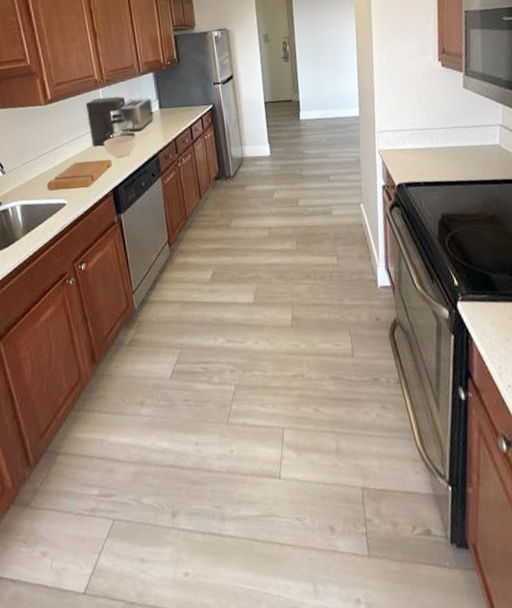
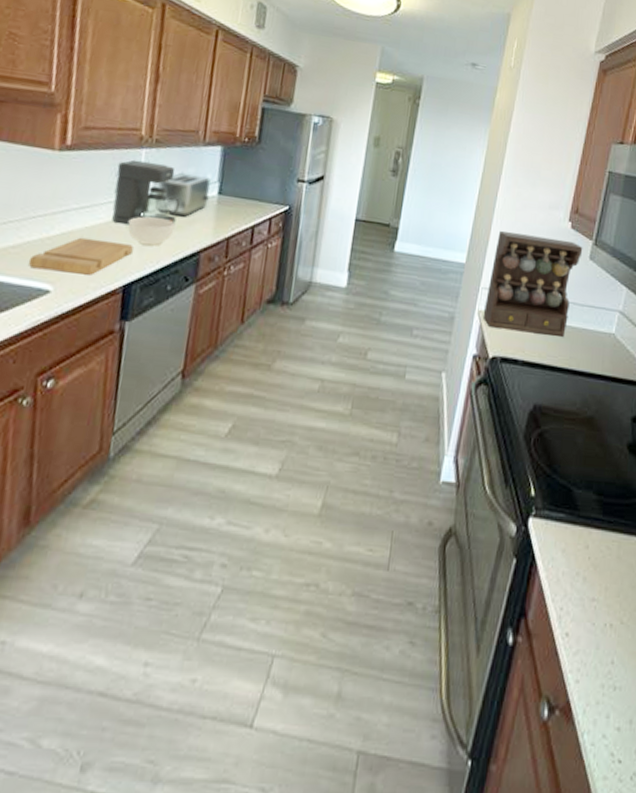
spice rack: none [381,78,456,161] -> present [482,231,583,337]

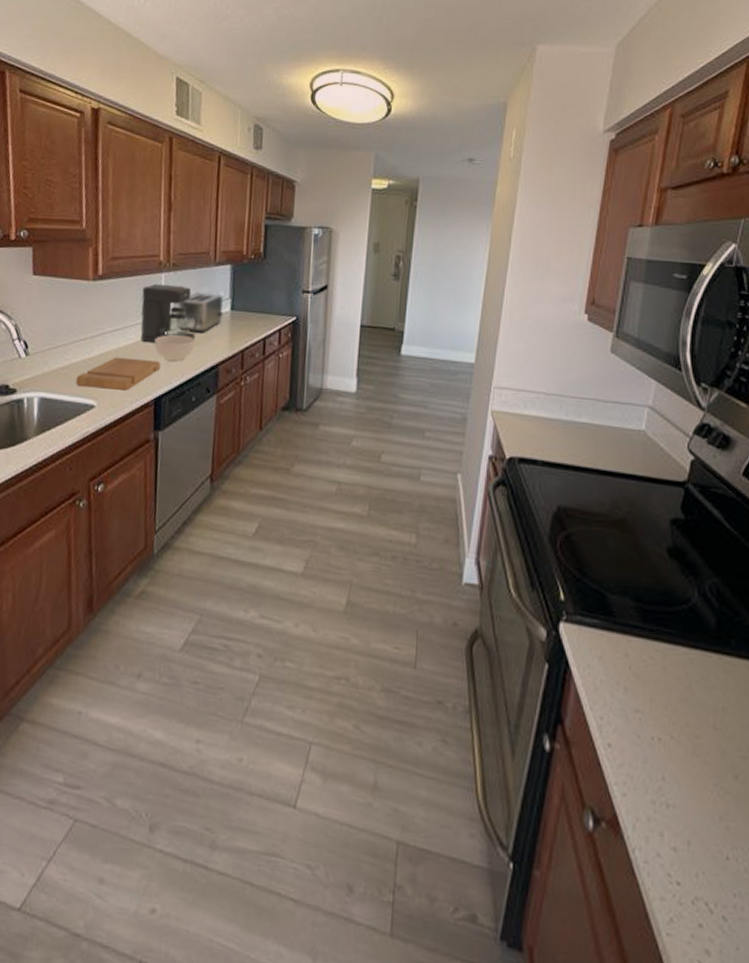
spice rack: present [482,231,583,337] -> none [496,329,603,435]

